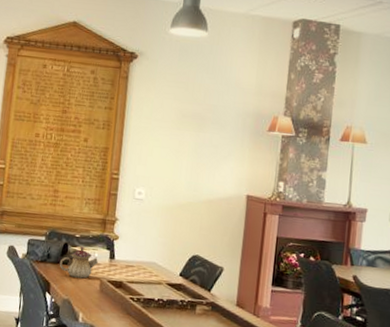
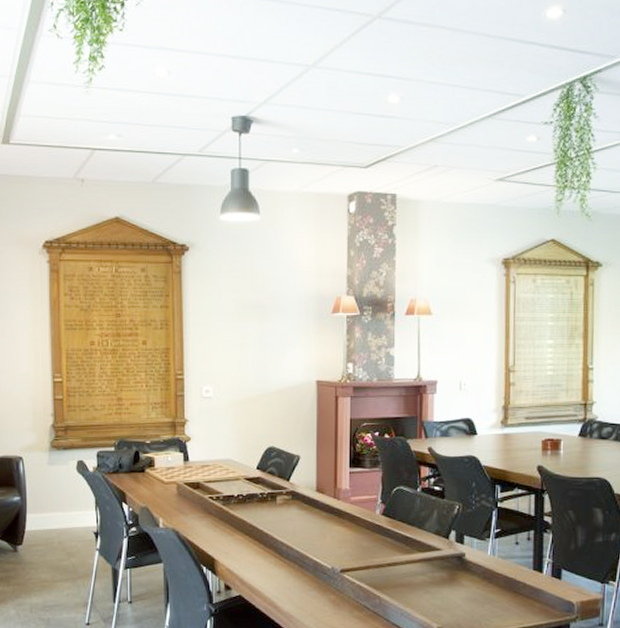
teapot: present [59,246,98,279] -> none [132,452,172,484]

